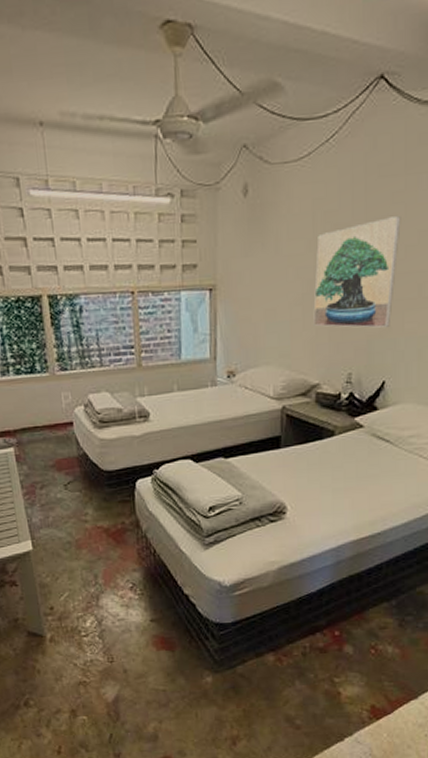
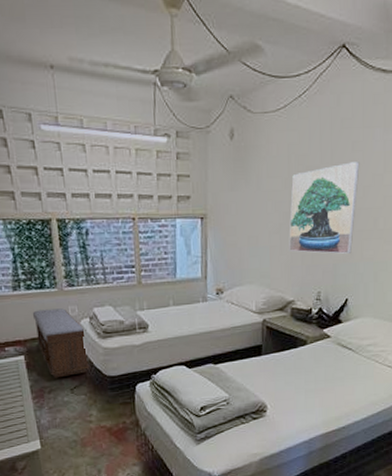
bench: none [22,395,85,473] -> present [32,308,90,378]

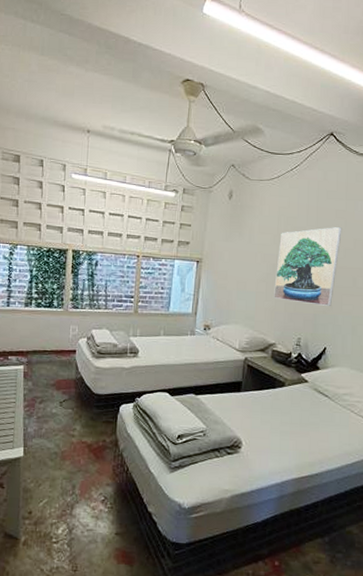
bench: present [32,308,90,378] -> none [37,326,83,390]

